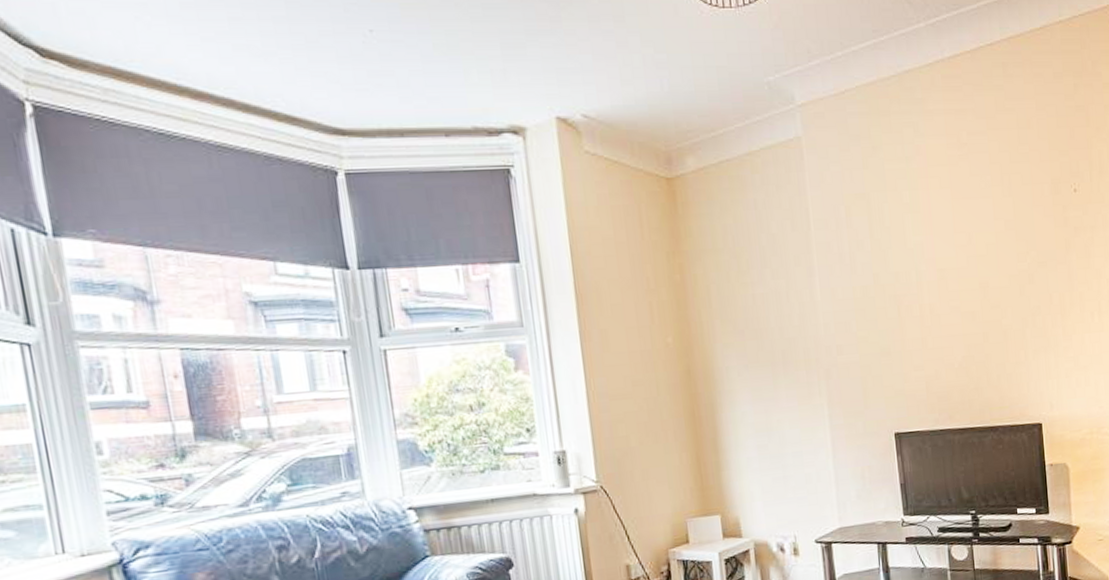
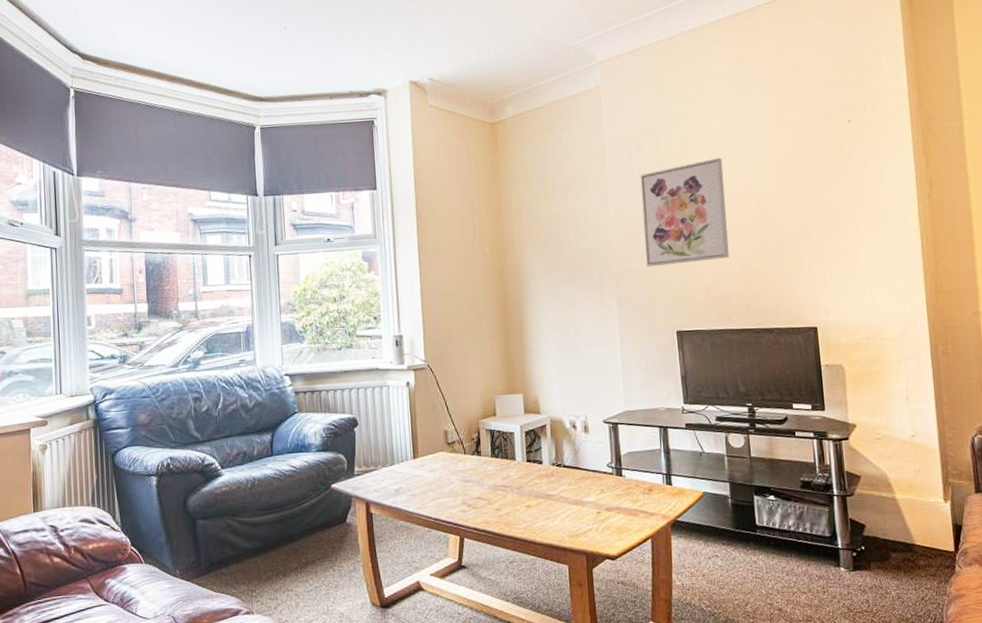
wall art: none [850,229,951,360] -> present [640,157,729,267]

